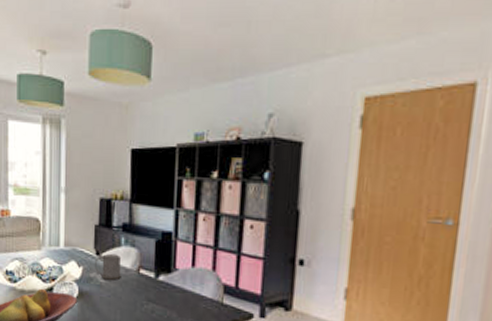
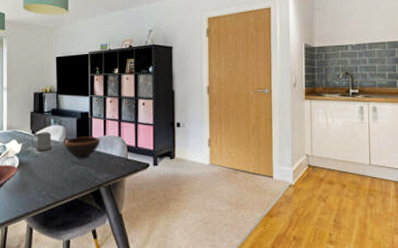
bowl: none [138,265,187,296] -> present [65,136,100,158]

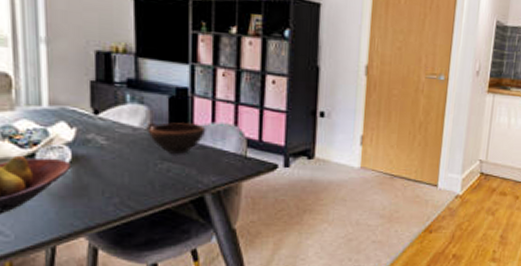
beer stein: present [31,130,52,151] -> none [93,109,128,141]

